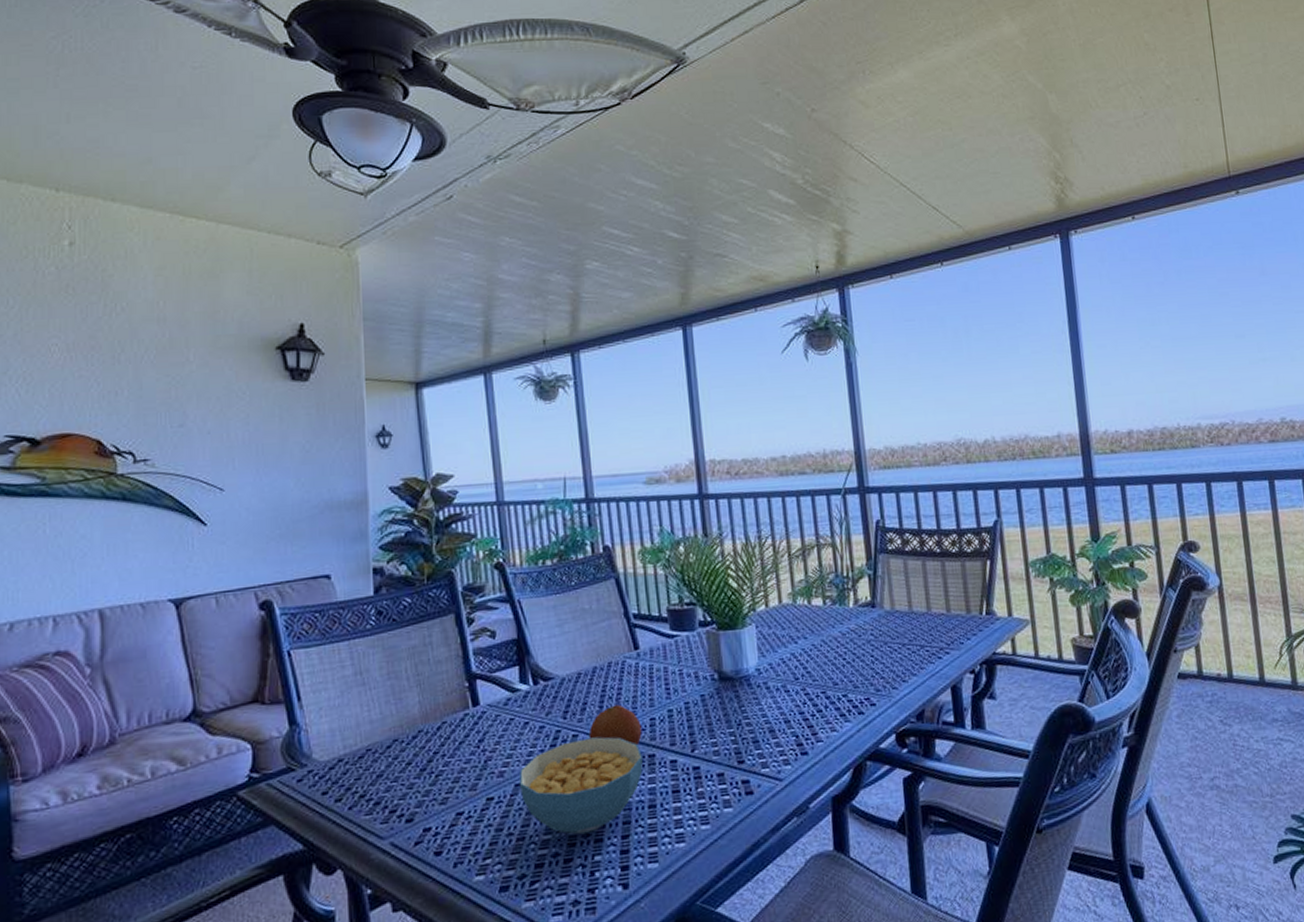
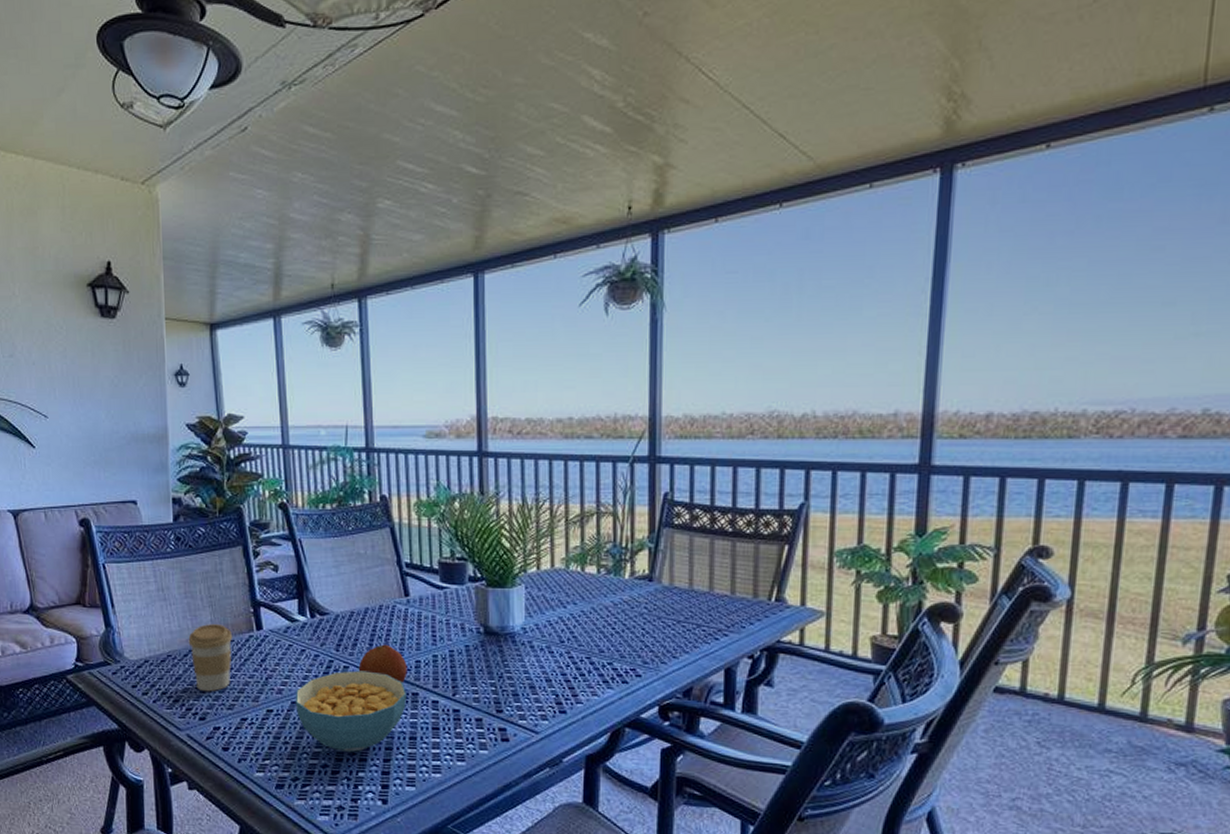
coffee cup: none [392,705,446,788] -> present [188,624,233,692]

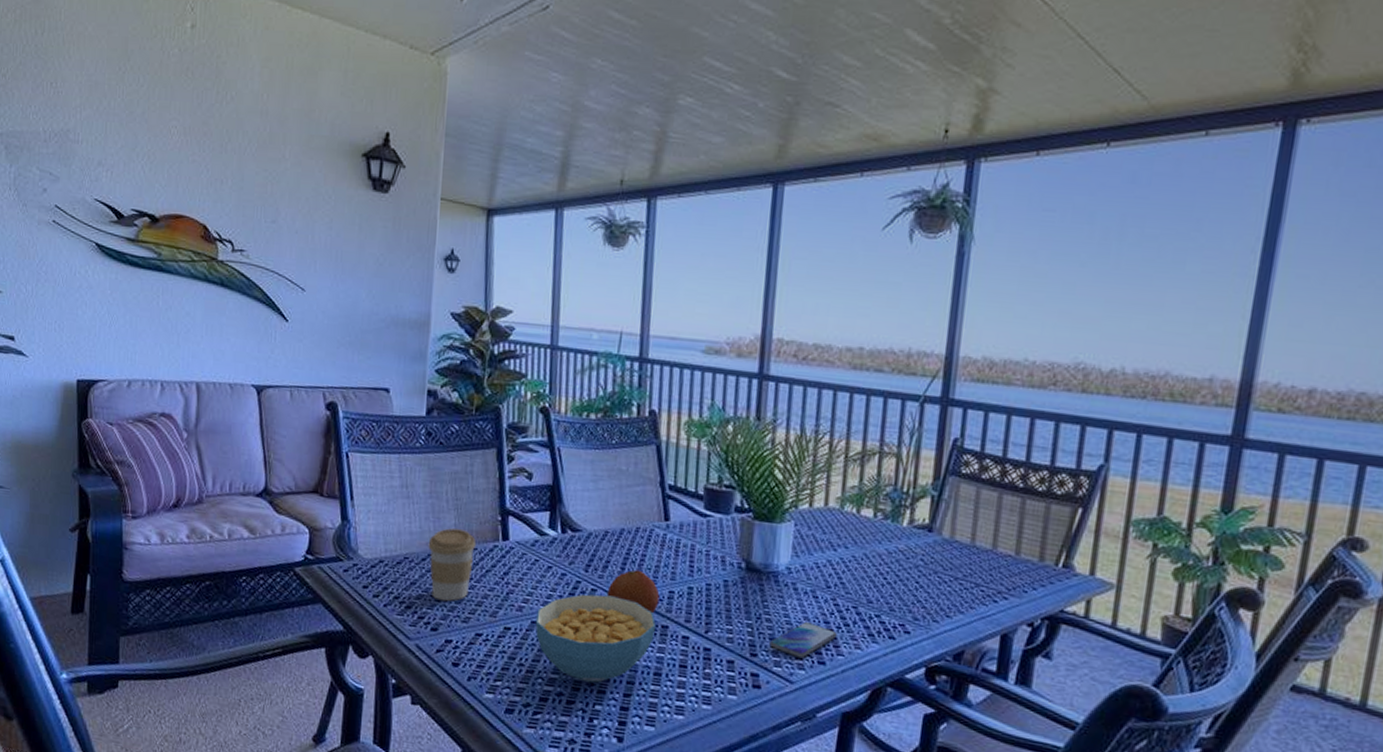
smartphone: none [513,676,574,710] -> present [769,622,837,659]

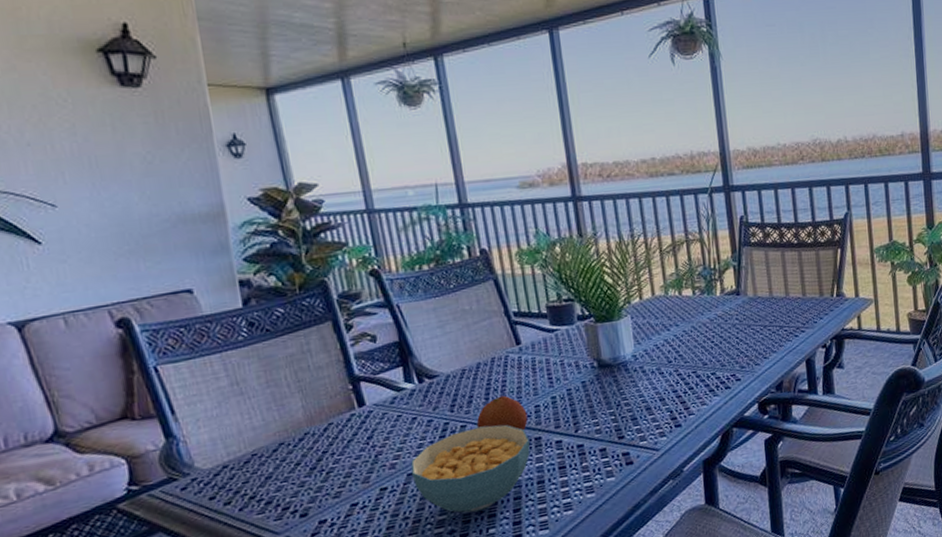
coffee cup: present [428,528,477,601] -> none [276,408,334,485]
smartphone: present [769,622,837,659] -> none [632,395,686,428]

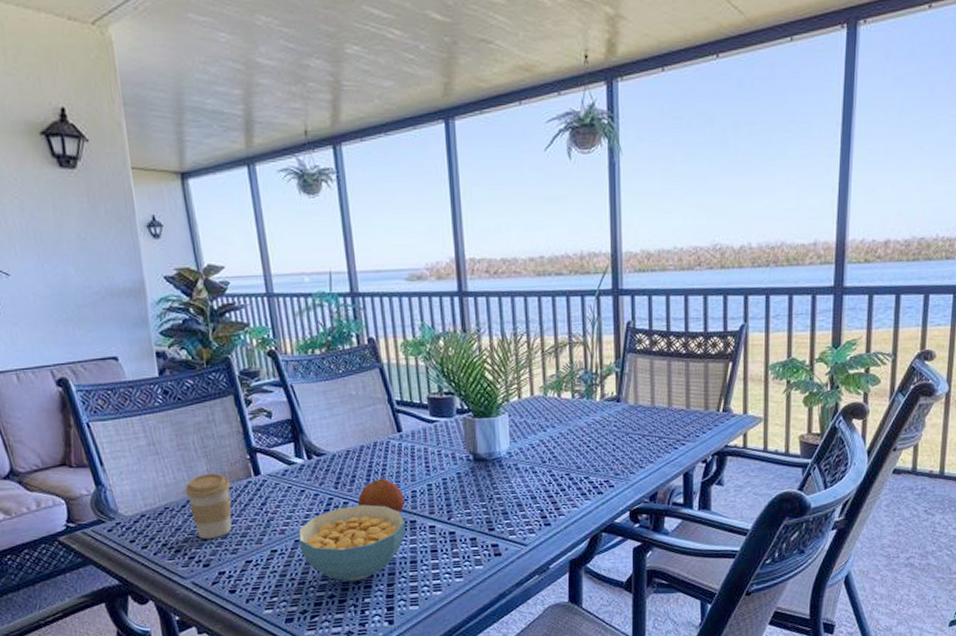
coffee cup: none [276,408,334,485] -> present [185,473,232,540]

